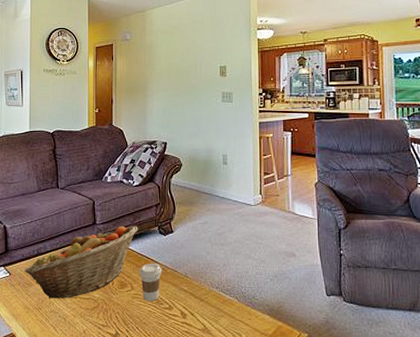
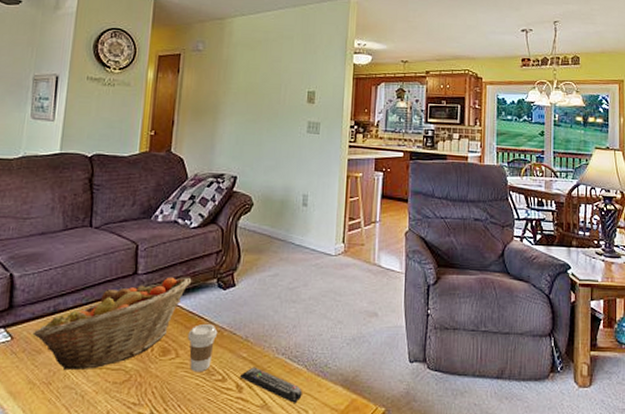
remote control: none [182,298,236,328] -> present [239,367,303,403]

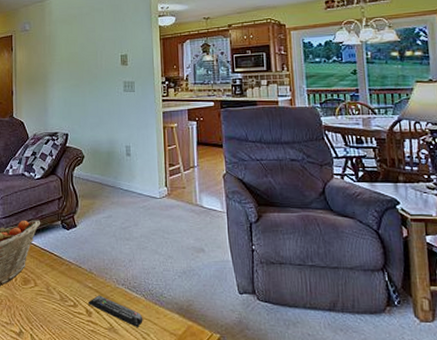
coffee cup: present [187,324,218,372] -> none [42,259,66,299]

